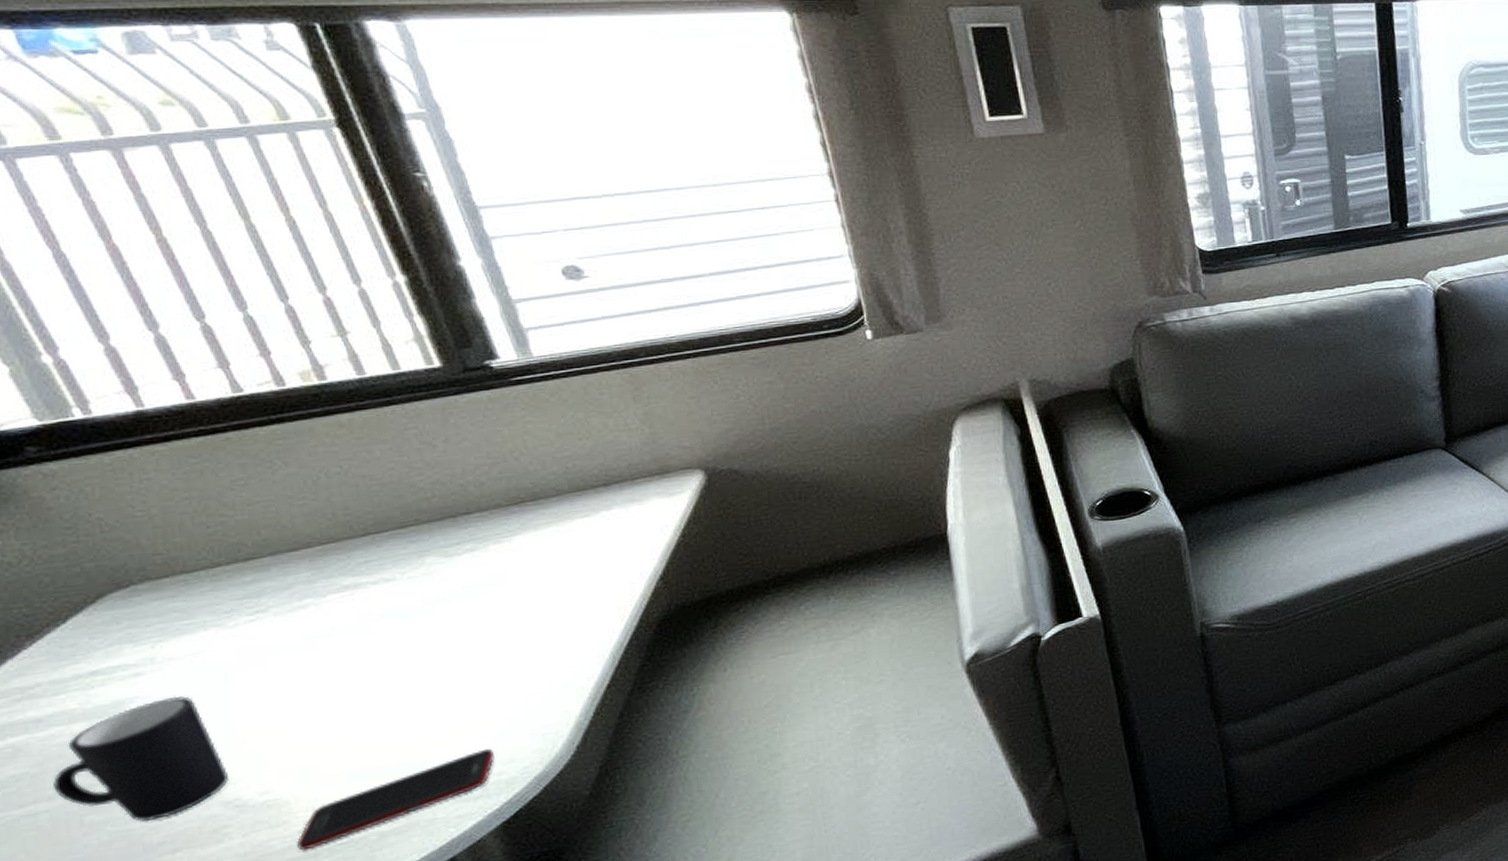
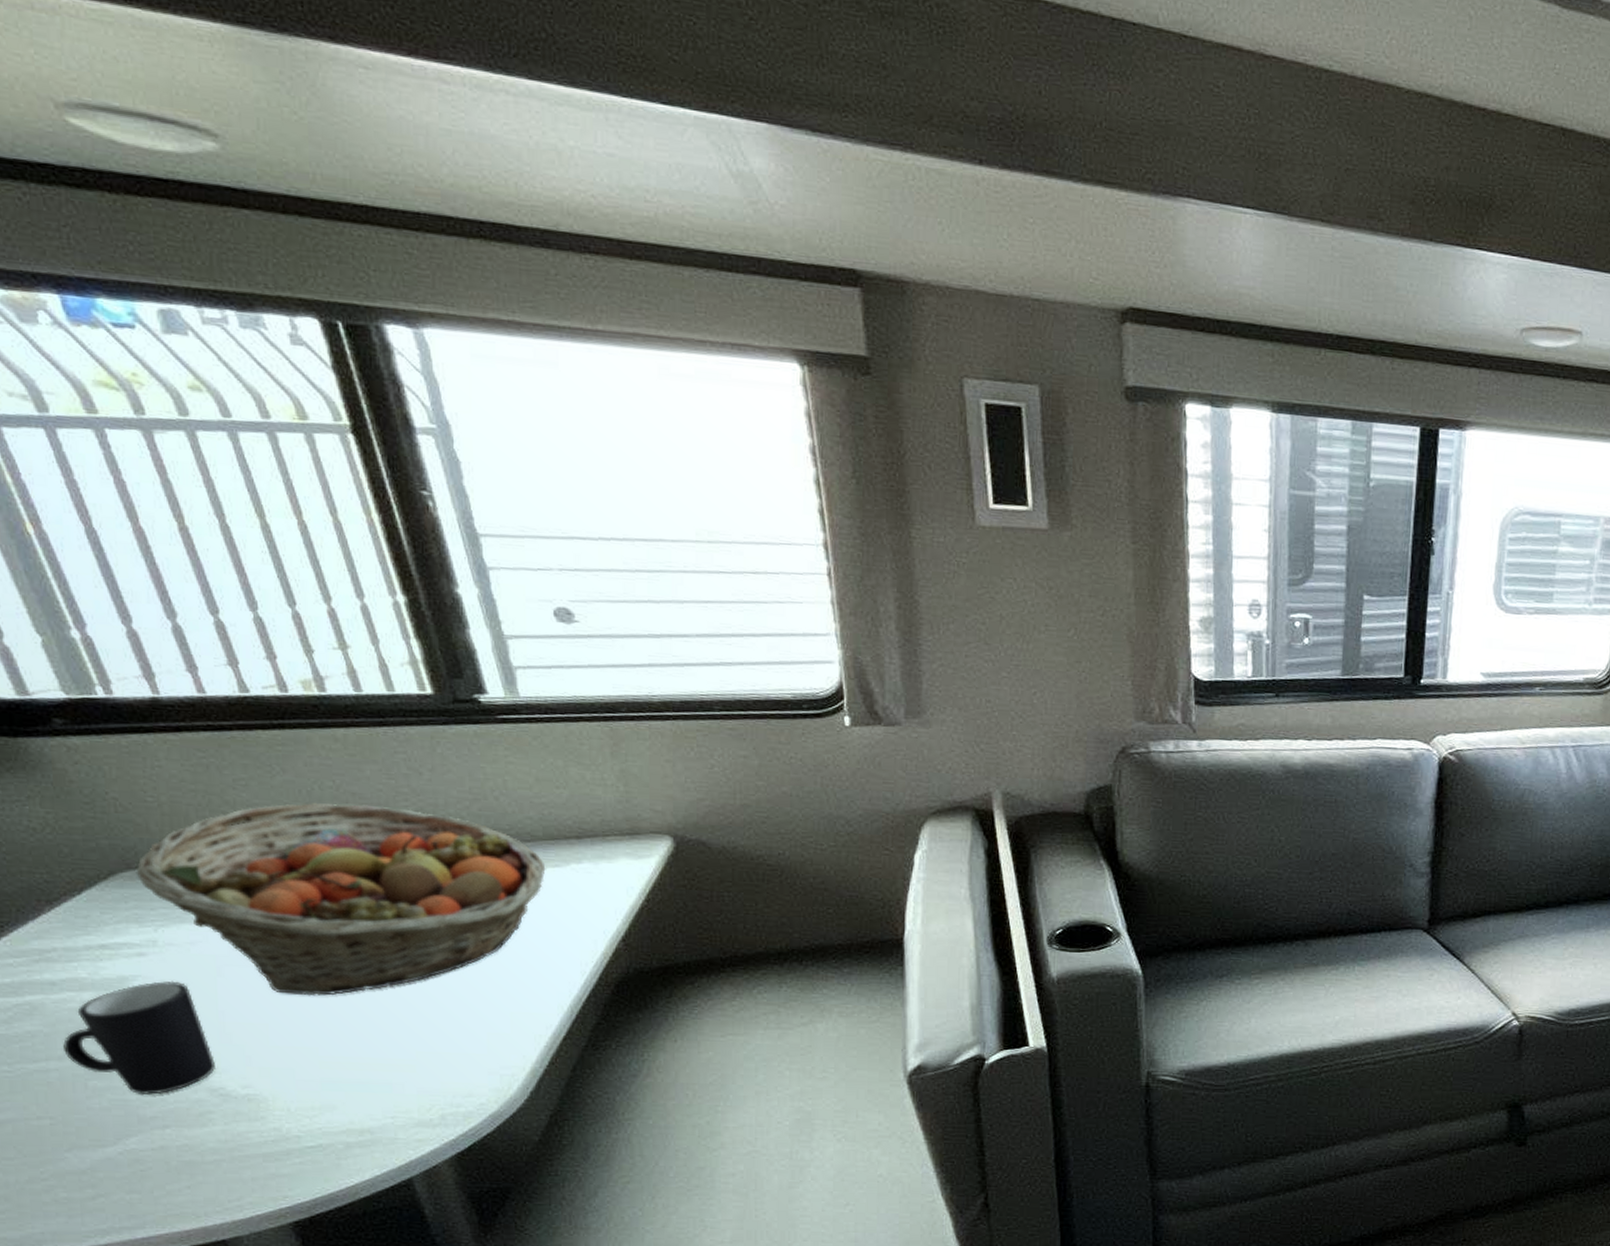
fruit basket: none [127,482,575,690] -> present [135,803,546,996]
cell phone: present [297,748,494,851] -> none [272,1079,454,1148]

